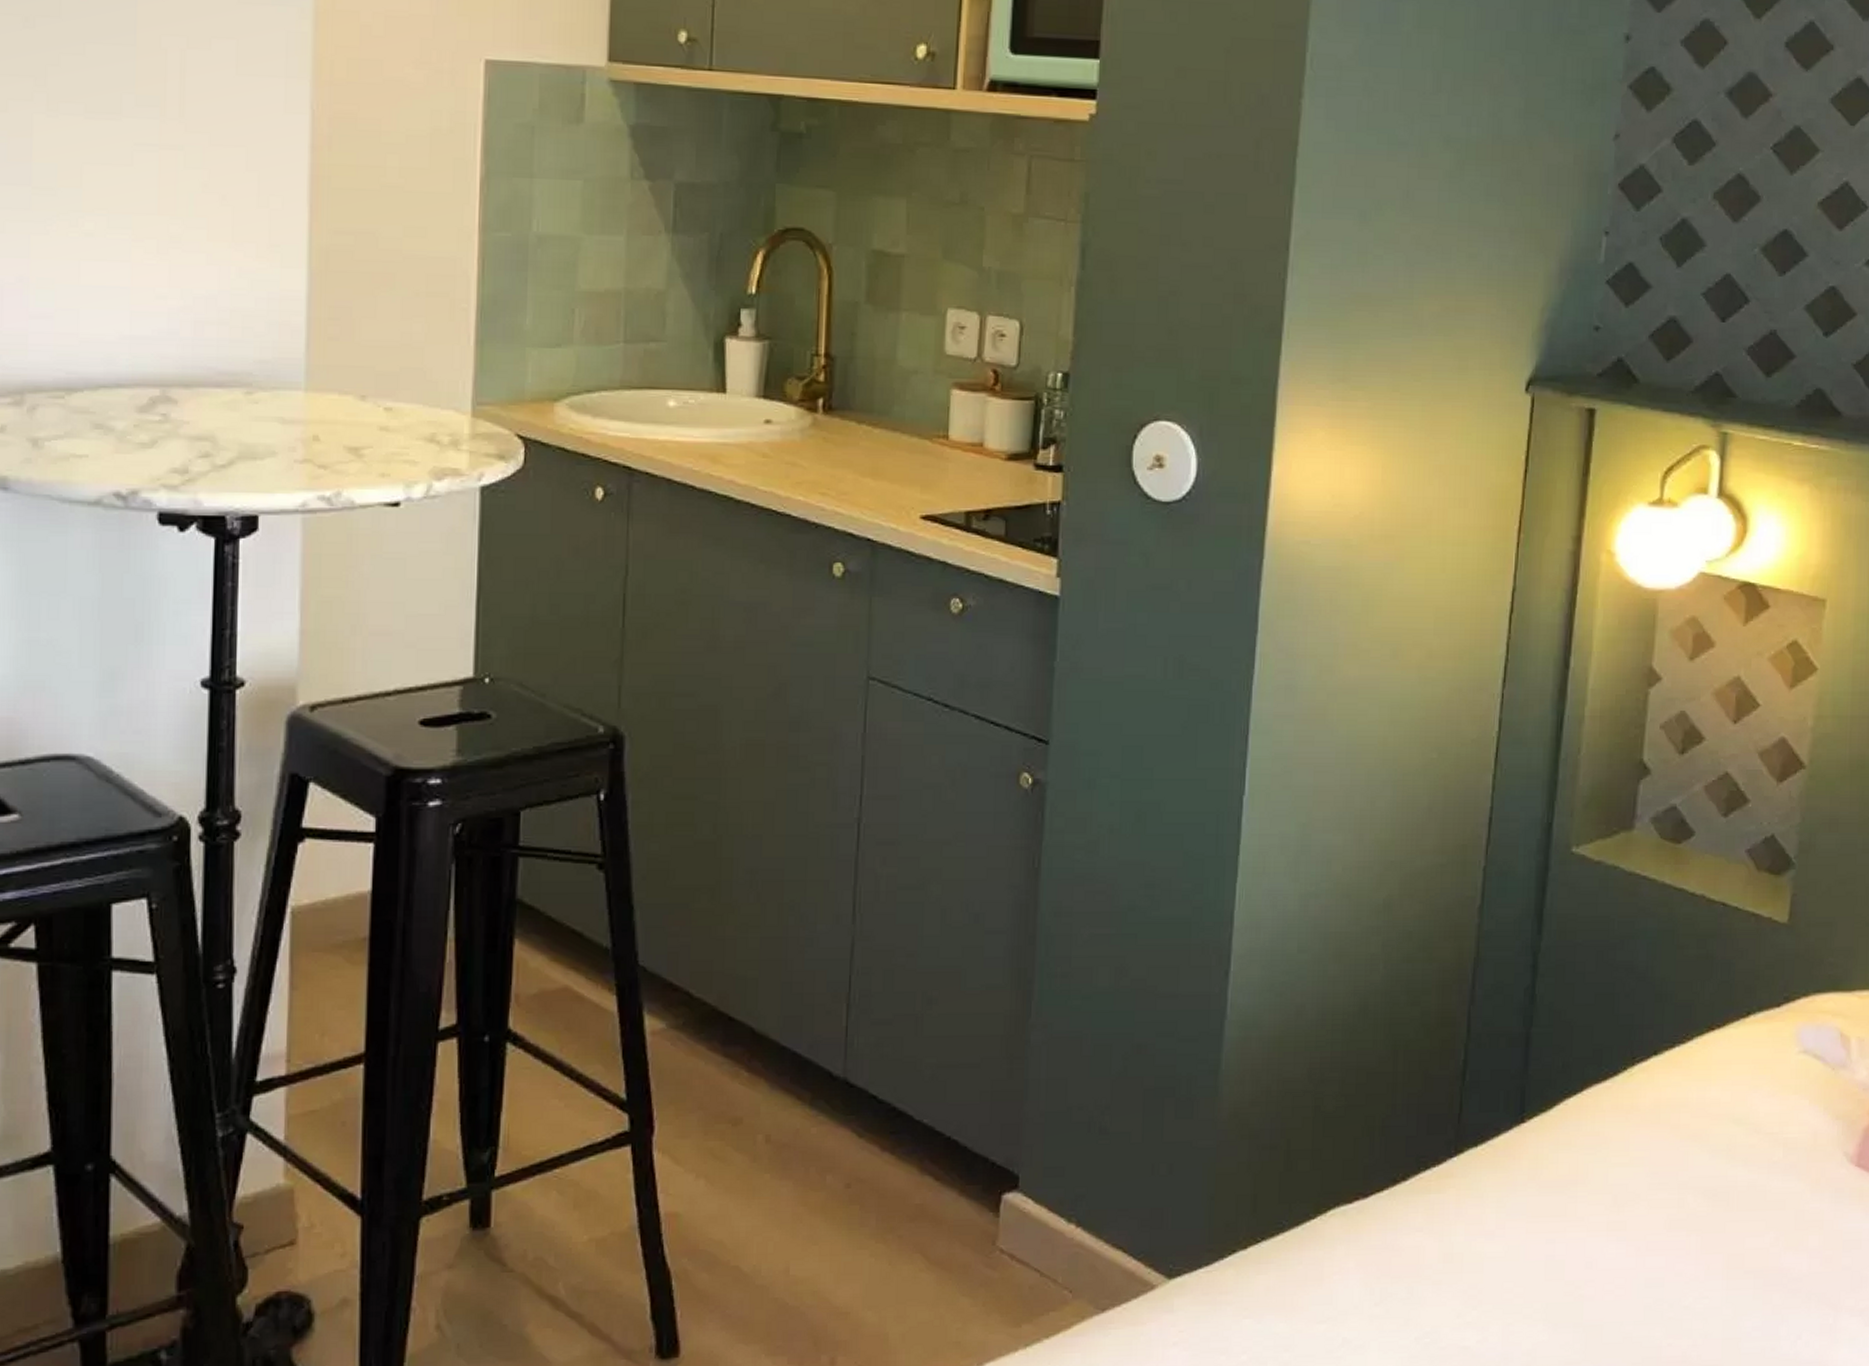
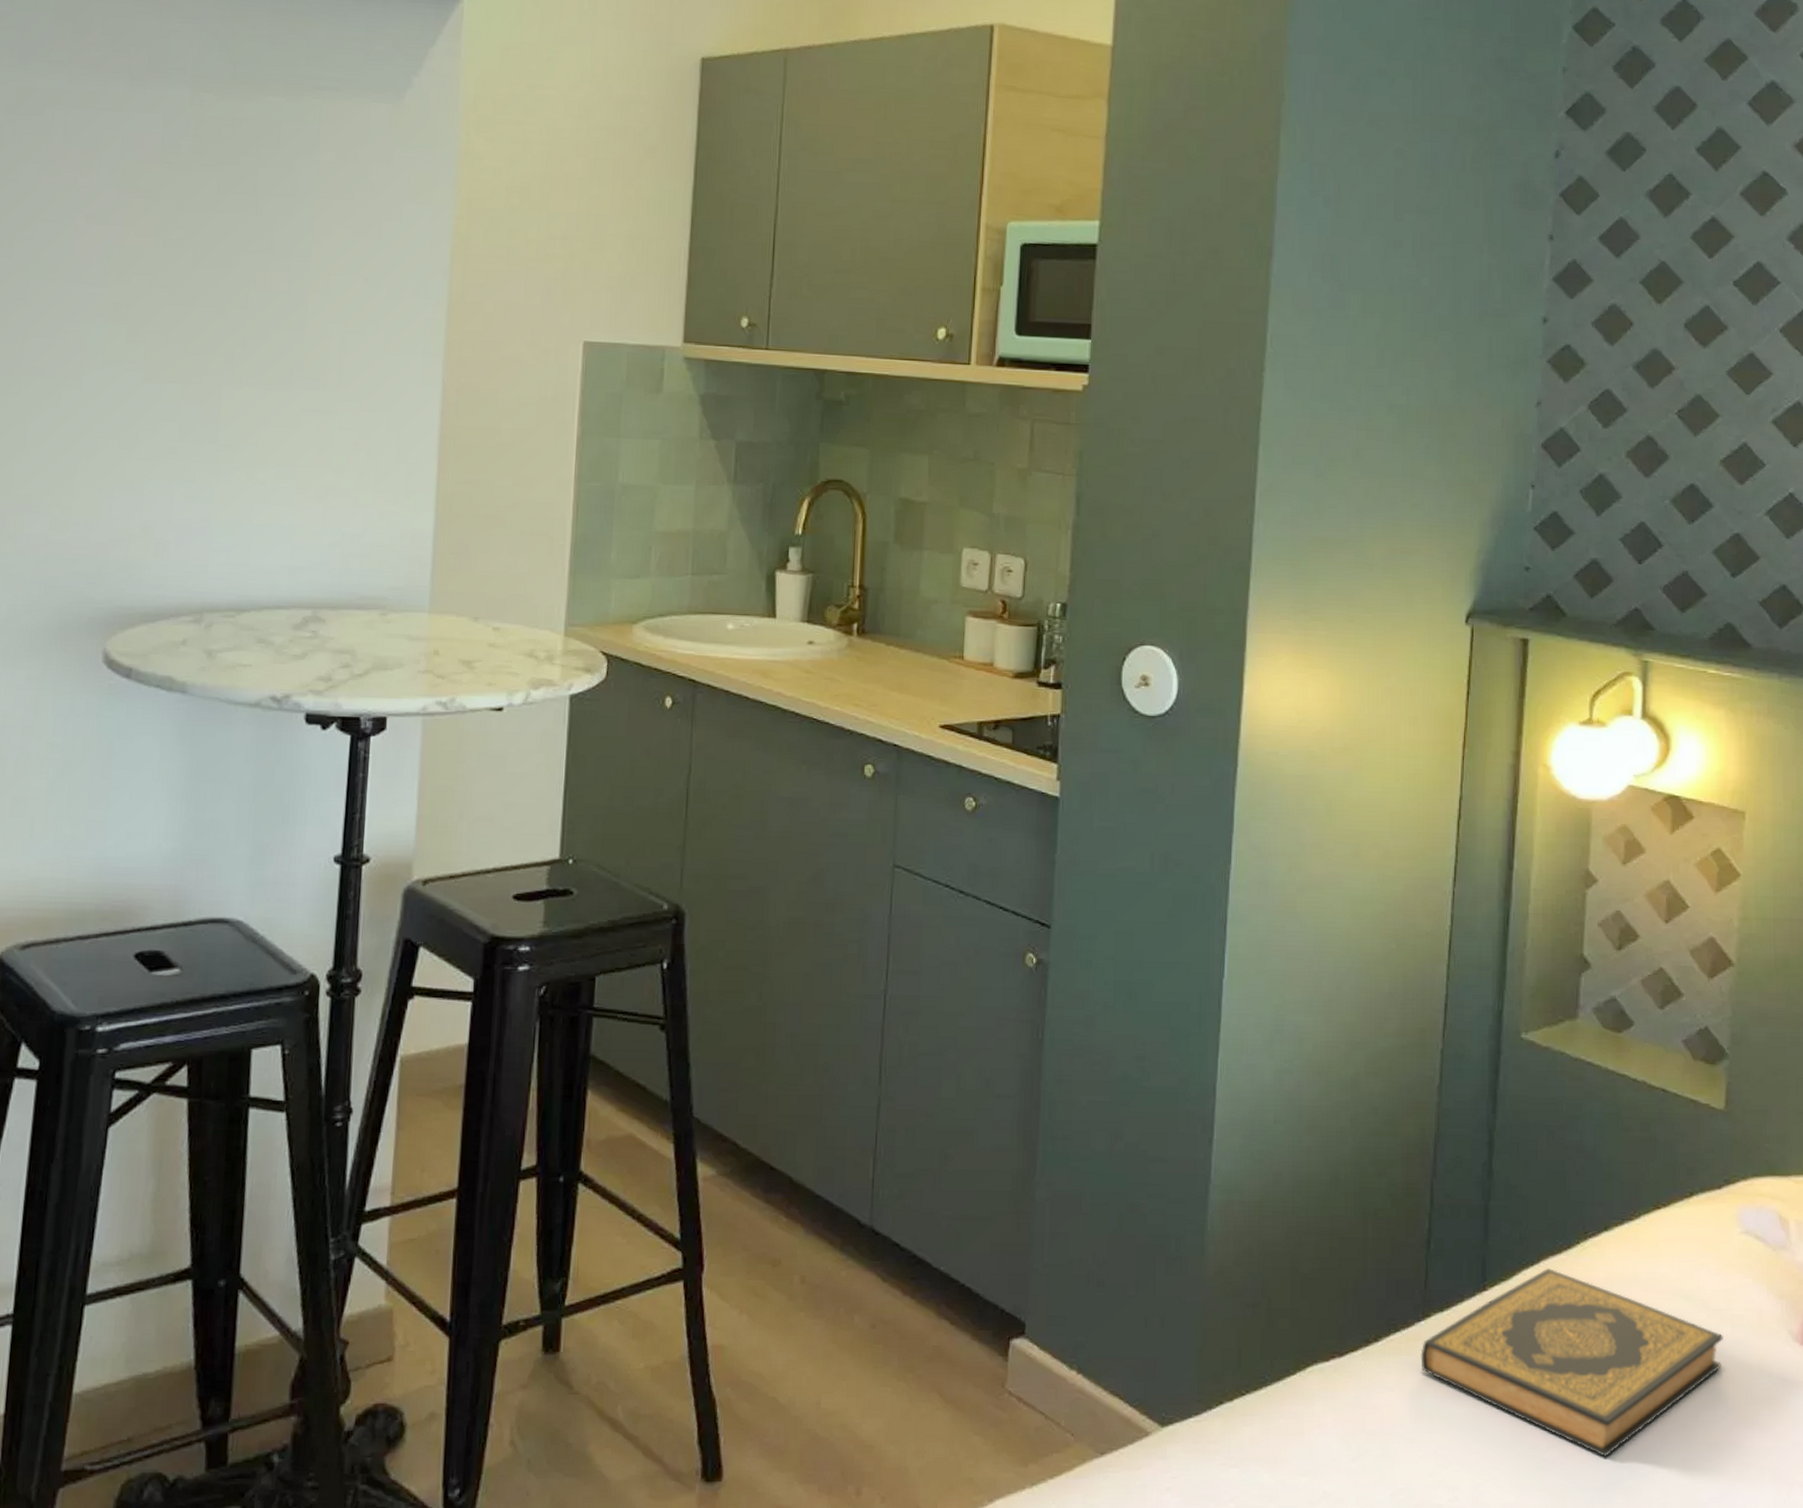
hardback book: none [1451,1097,1775,1290] -> present [1420,1268,1723,1457]

